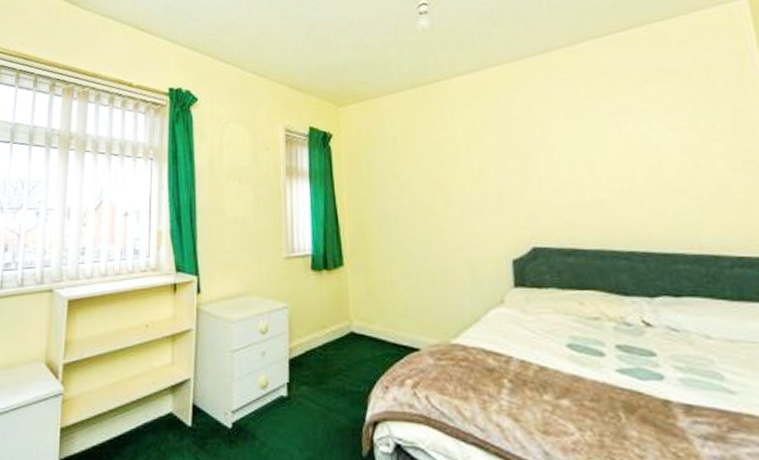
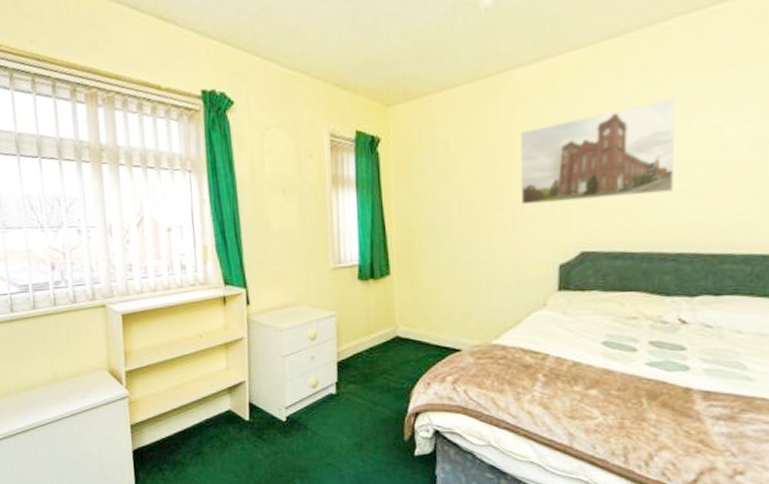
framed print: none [463,106,614,200] -> present [521,98,675,205]

